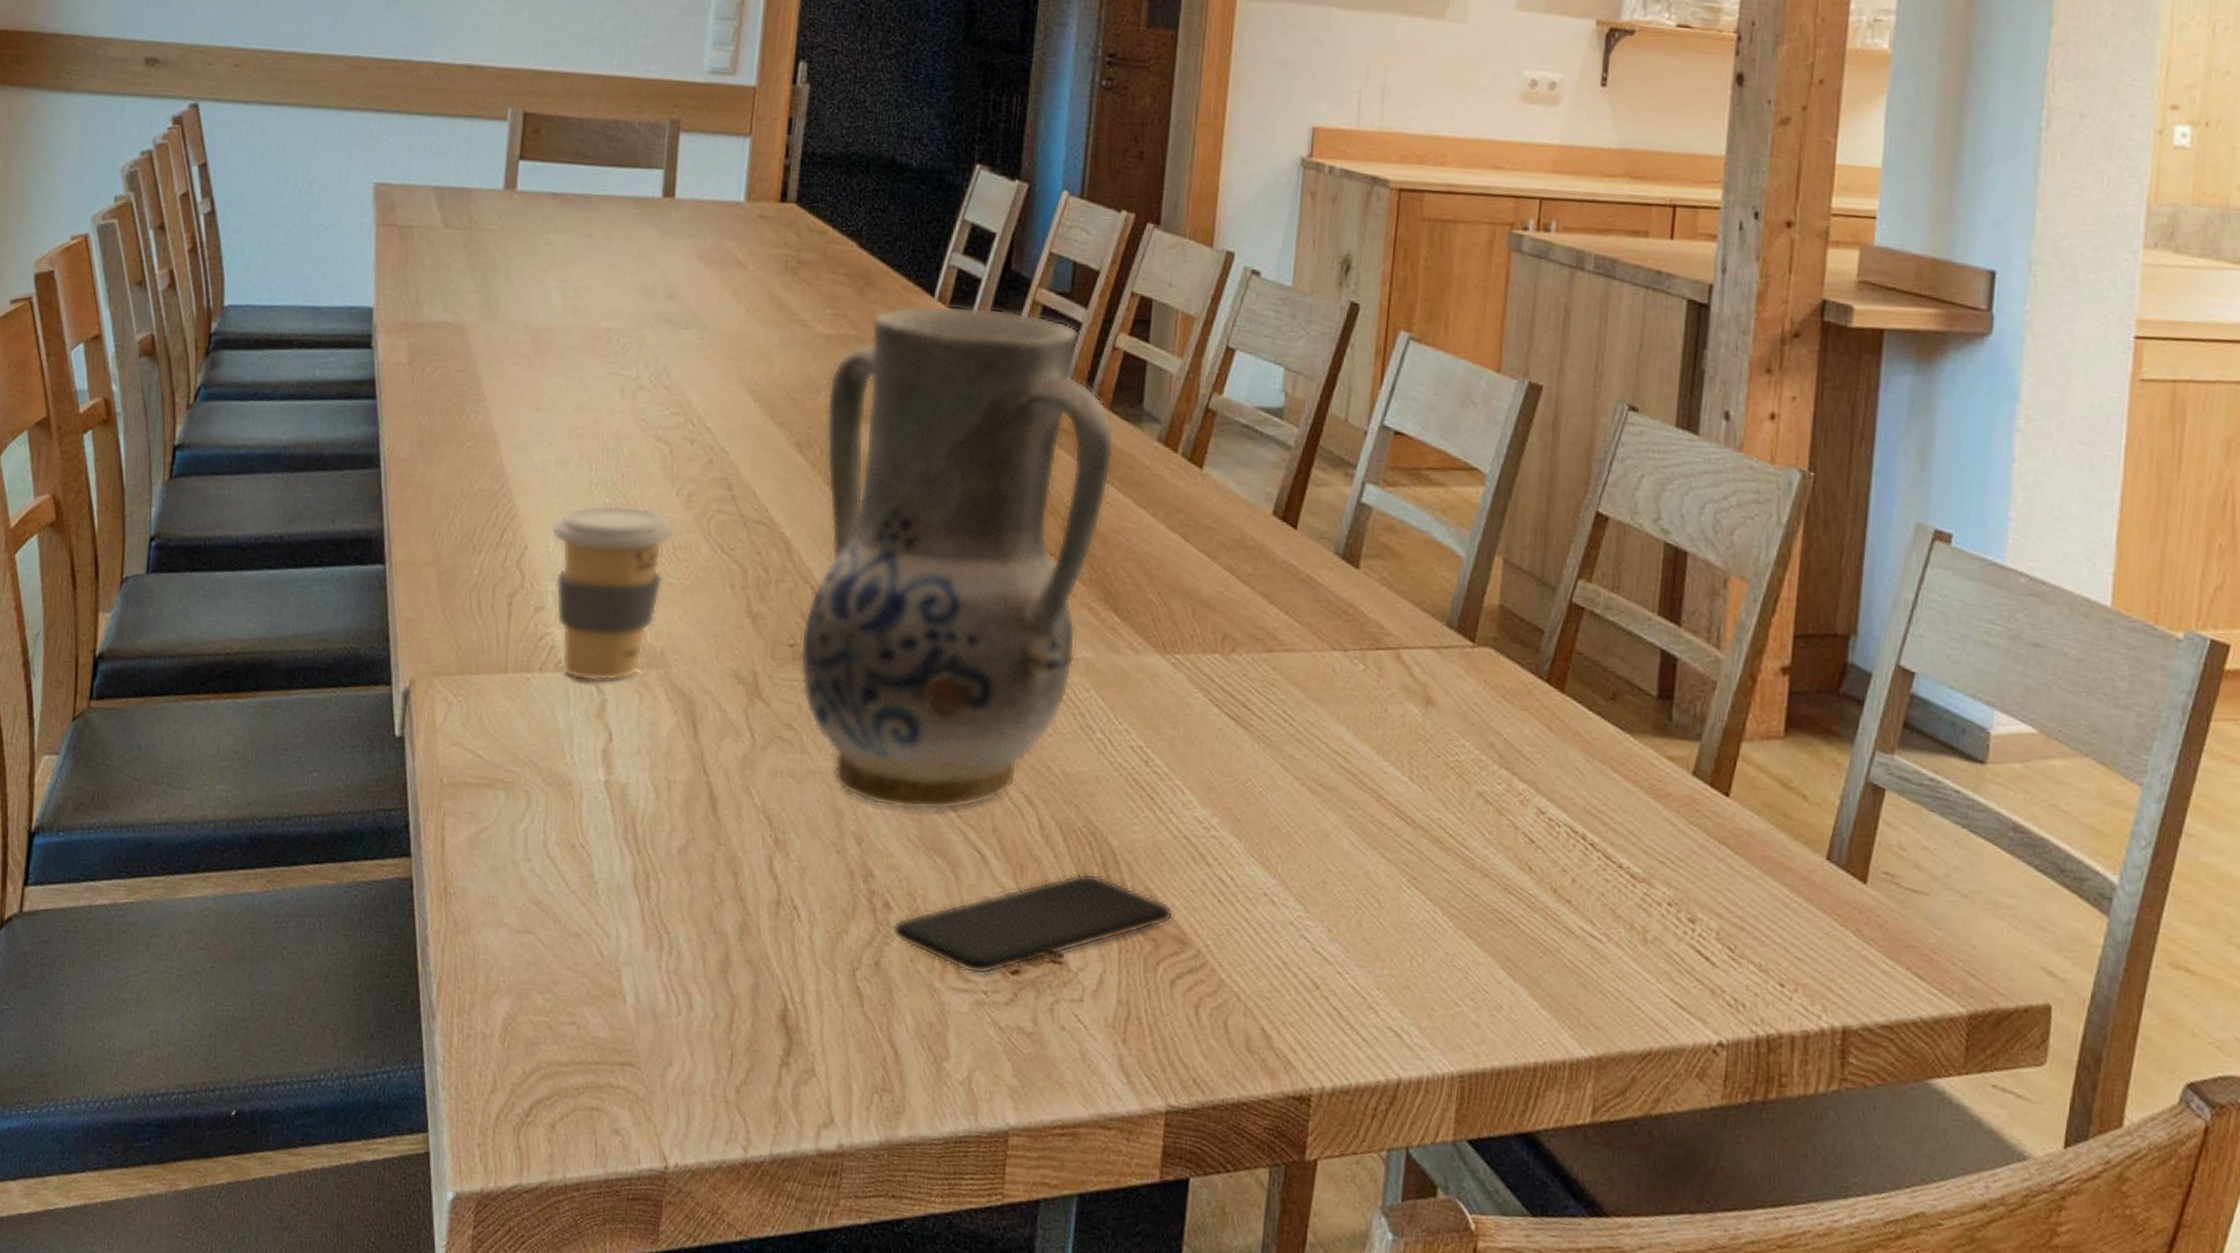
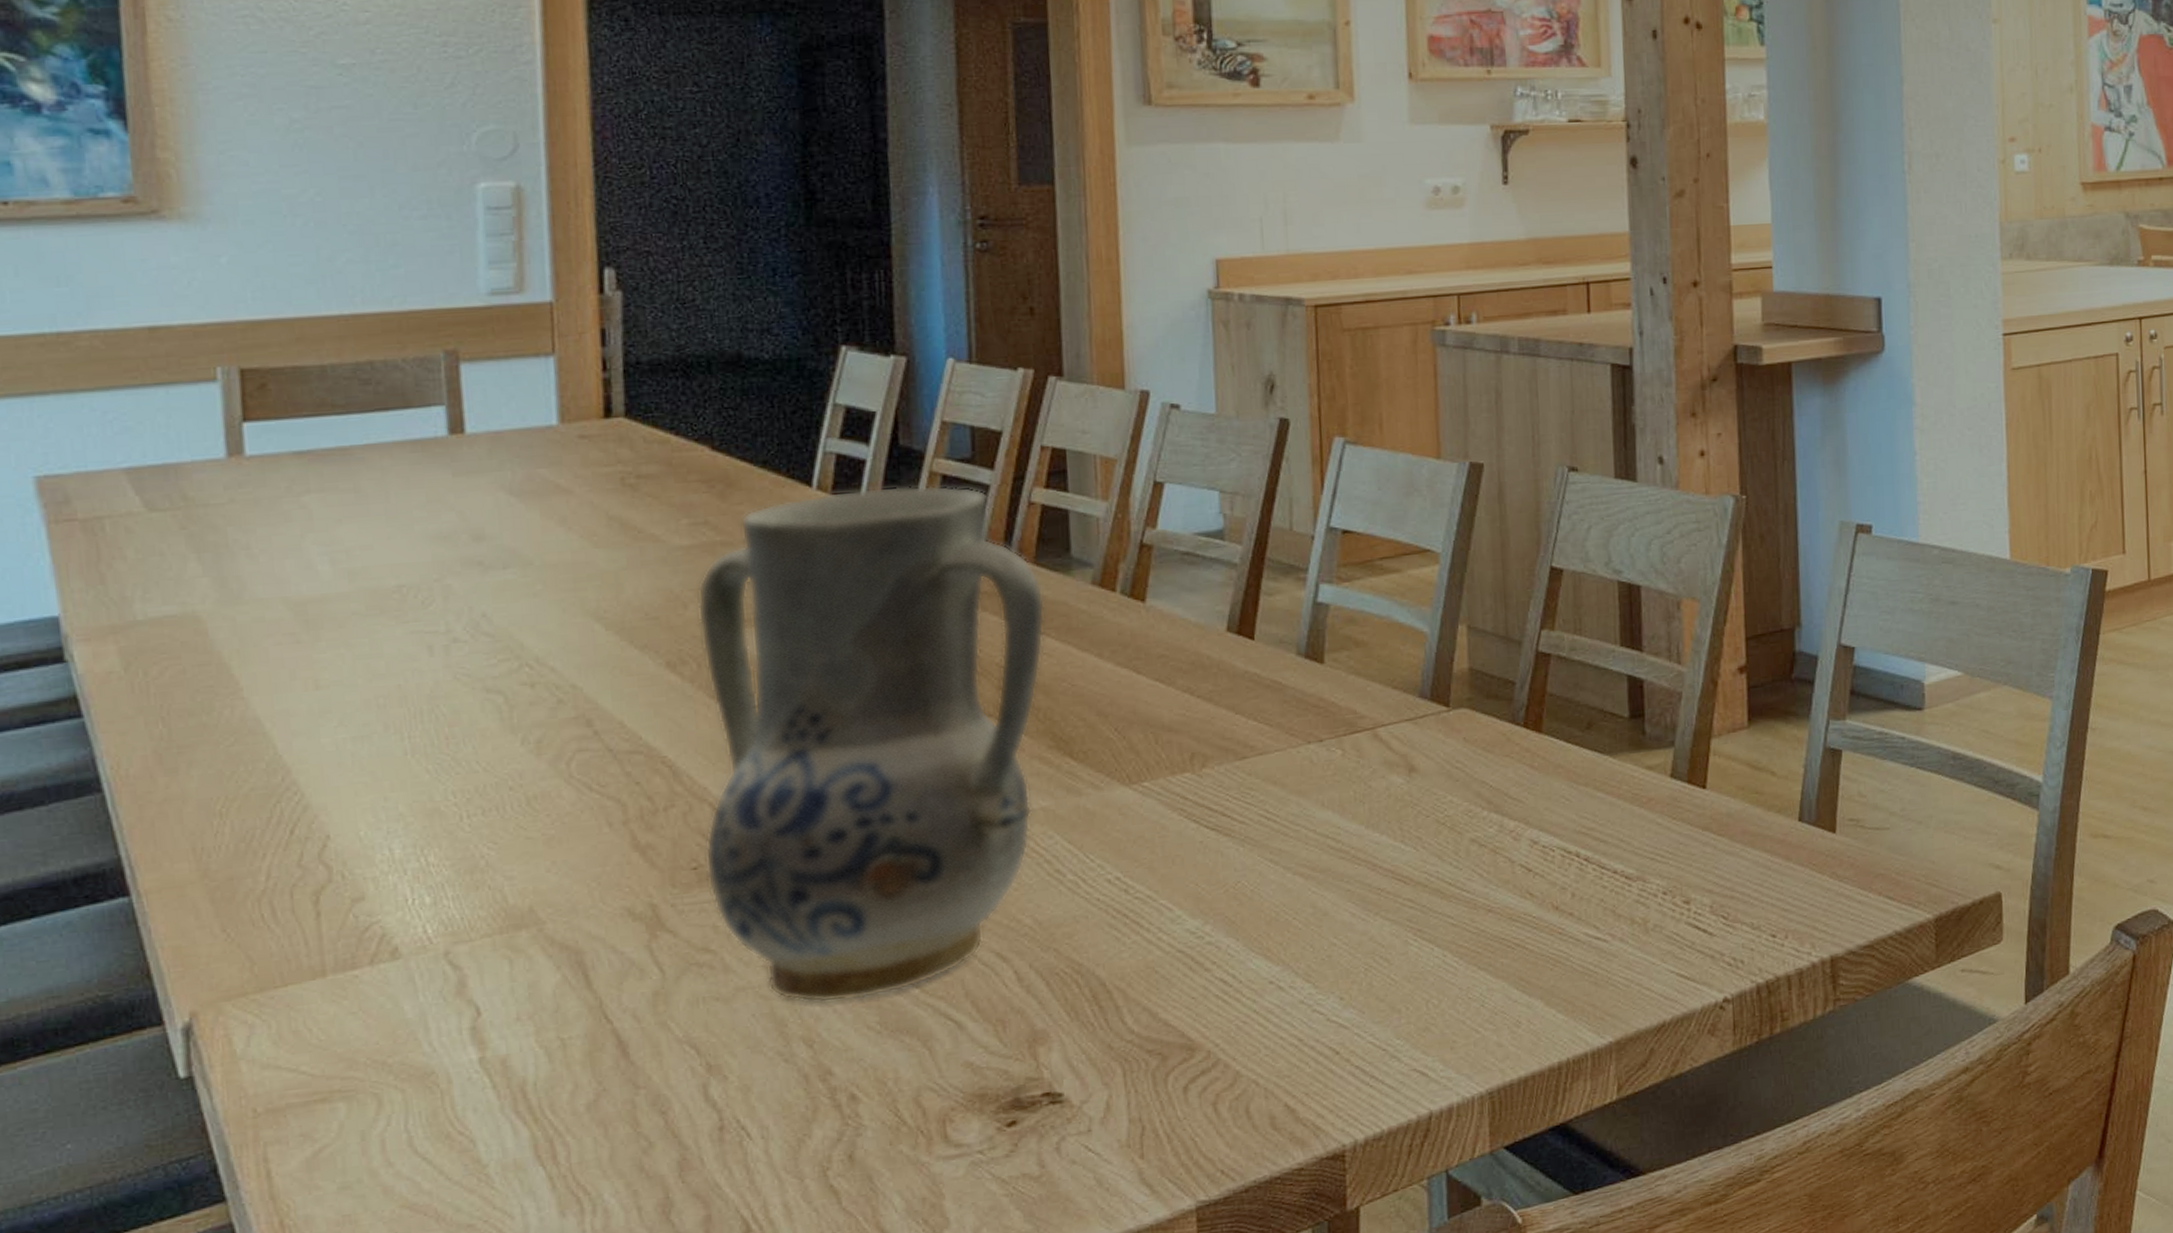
coffee cup: present [551,504,675,682] -> none [359,764,527,963]
smartphone: present [892,872,1174,975] -> none [863,1008,1178,1139]

